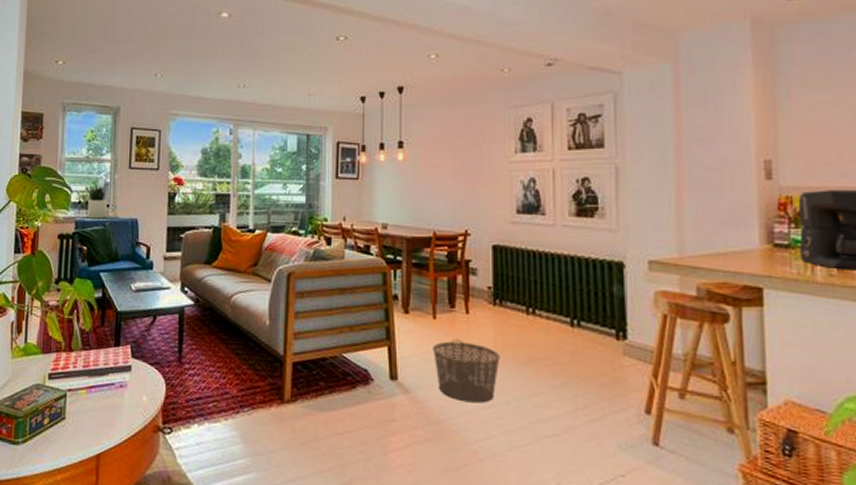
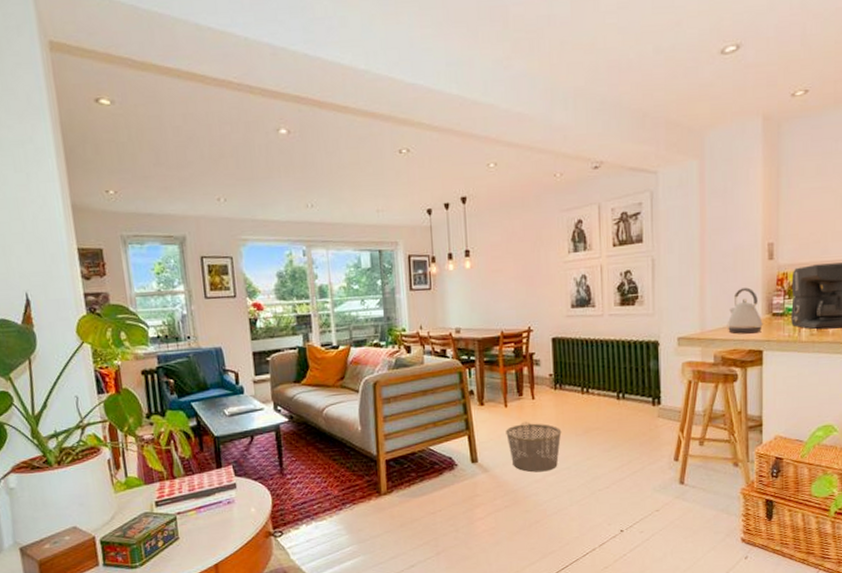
planter: present [86,187,109,219] -> none [164,319,191,352]
kettle: none [712,209,762,266] -> present [727,287,763,335]

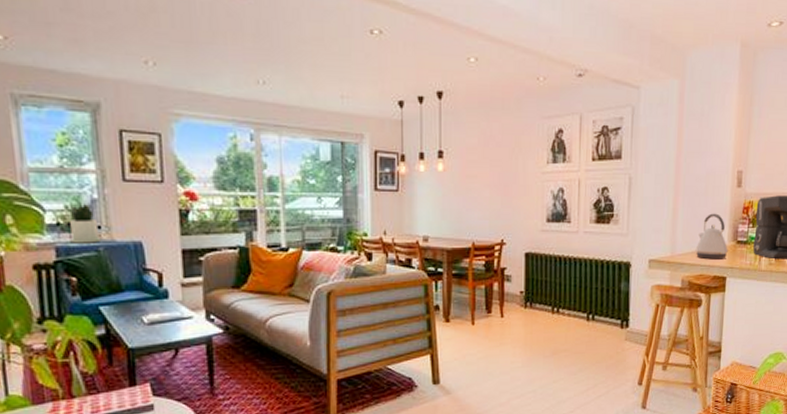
planter: none [164,319,191,352] -> present [67,204,102,244]
basket: present [506,421,562,473] -> none [471,340,530,395]

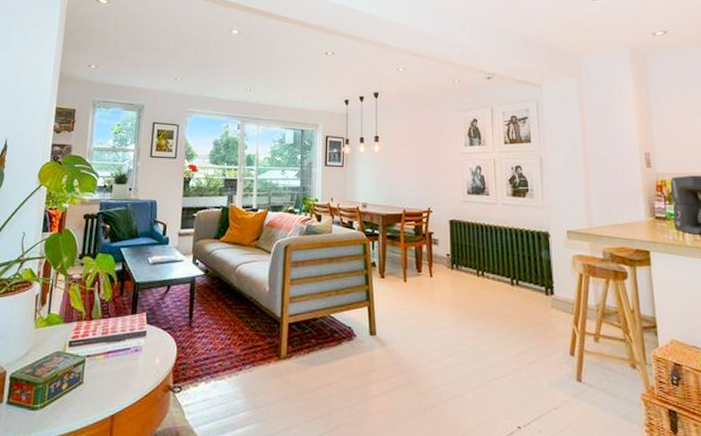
kettle: present [695,213,728,260] -> none [612,190,647,234]

